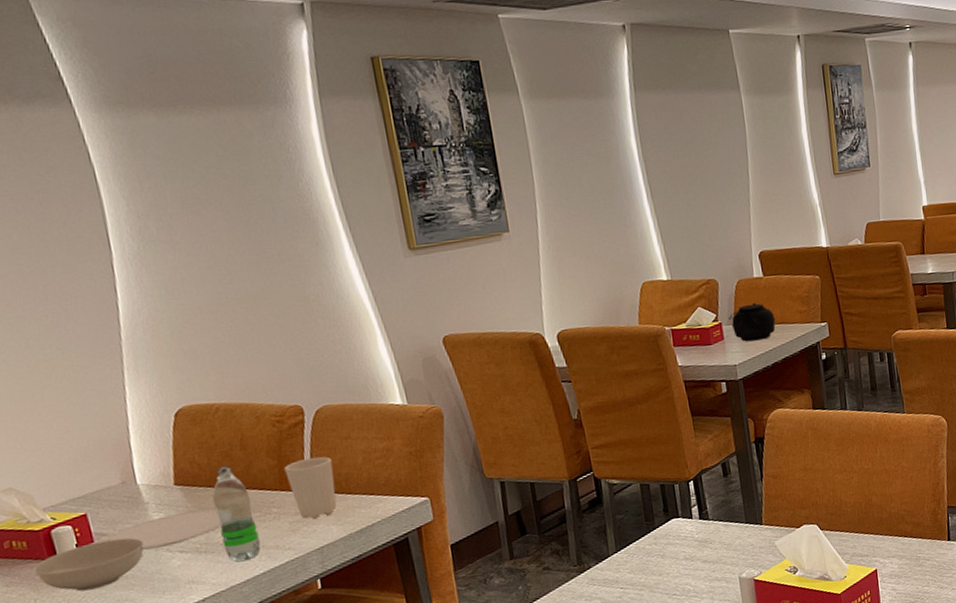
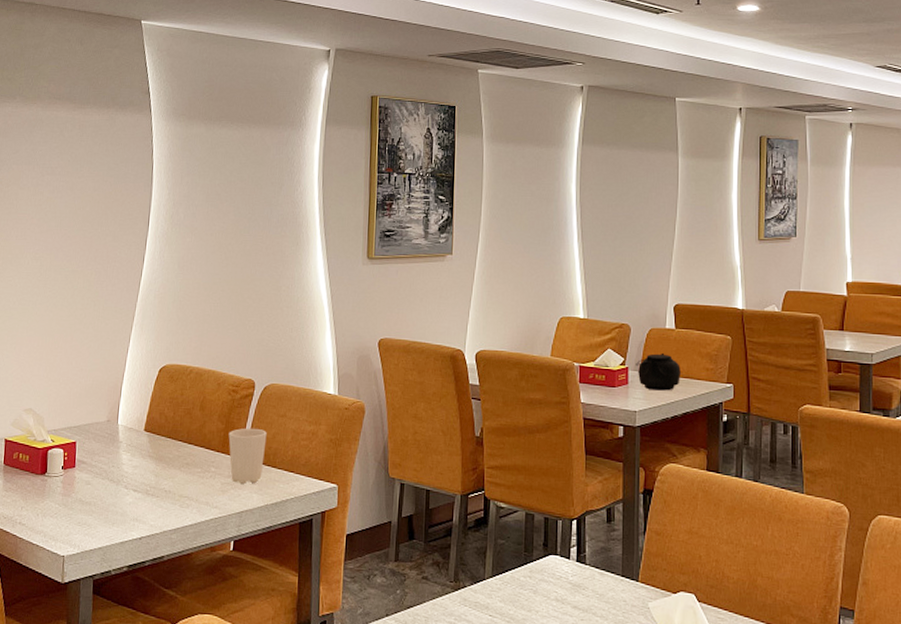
bowl: present [32,538,144,592] -> none [27,467,110,509]
plate: present [103,508,222,550] -> none [82,455,171,483]
bottle: present [212,466,261,562] -> none [167,422,197,510]

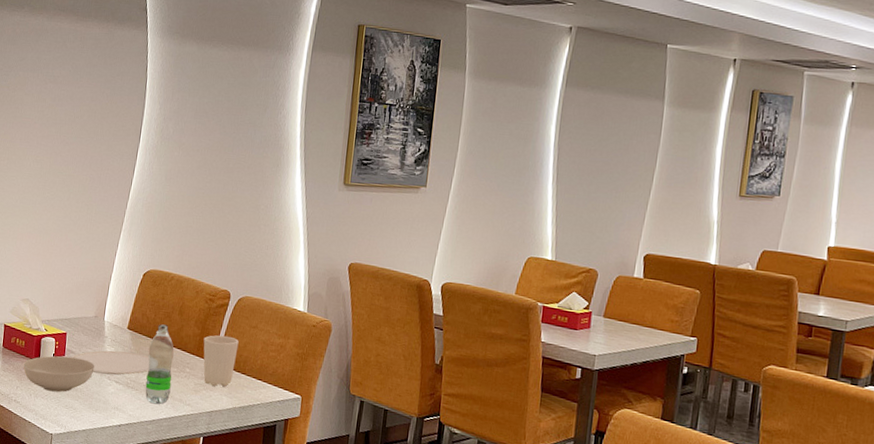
bowl: none [27,467,110,509] -> present [22,356,95,393]
plate: none [82,455,171,483] -> present [71,350,150,375]
bottle: none [167,422,197,510] -> present [145,324,174,404]
teapot: present [636,352,681,391] -> none [600,300,645,338]

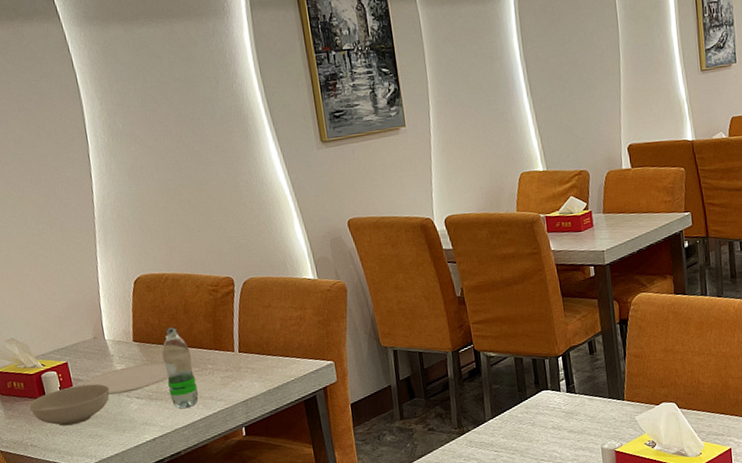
cup: present [203,335,239,386] -> none [218,322,259,375]

